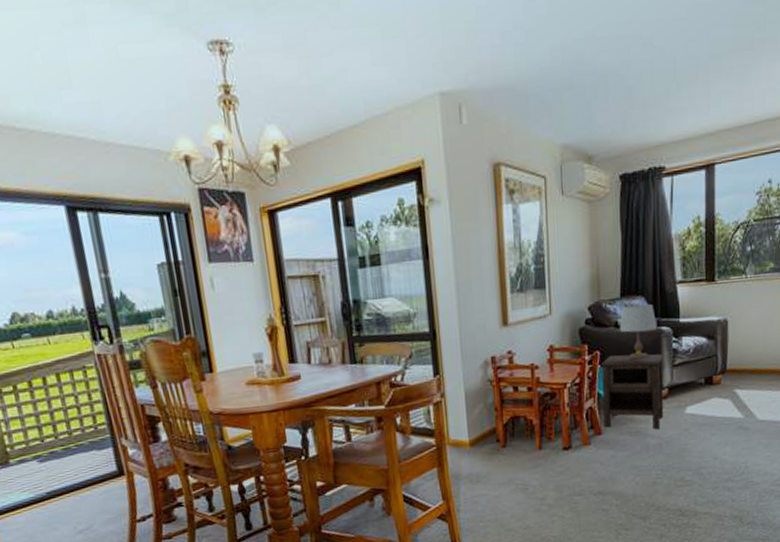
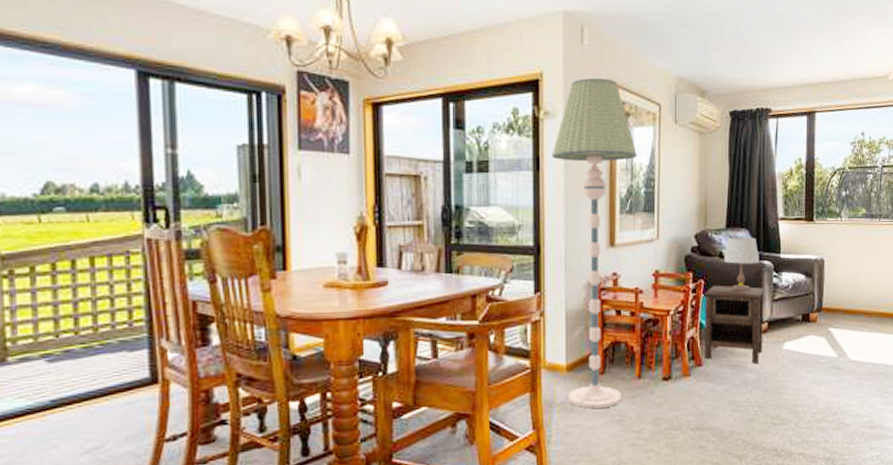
floor lamp: none [439,157,525,480] -> present [551,77,637,409]

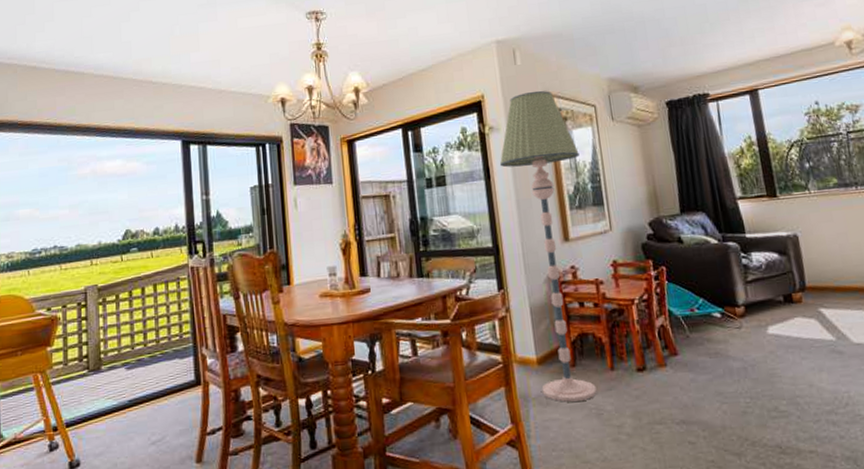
nightstand: present [704,285,764,363] -> none [667,269,743,351]
table lamp: present [723,237,760,291] -> none [683,219,723,275]

